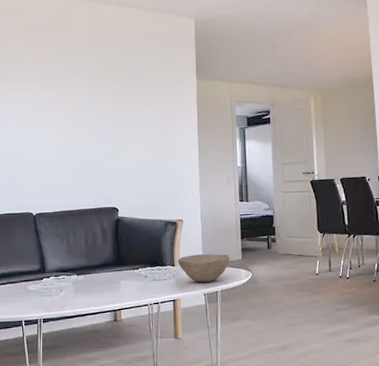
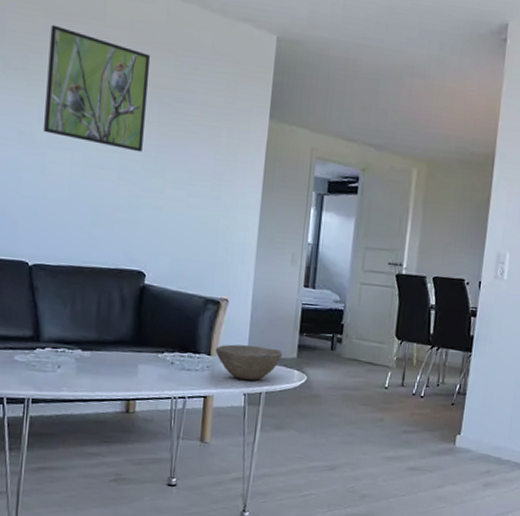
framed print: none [36,39,107,119] -> present [44,24,151,152]

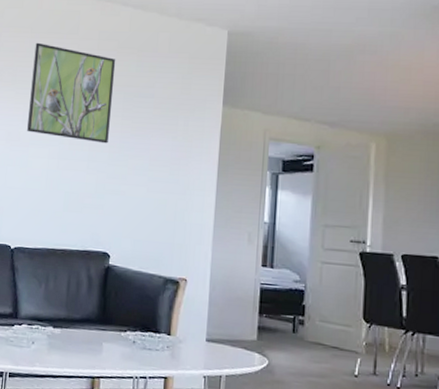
bowl: present [215,344,283,380] -> none [175,324,243,363]

